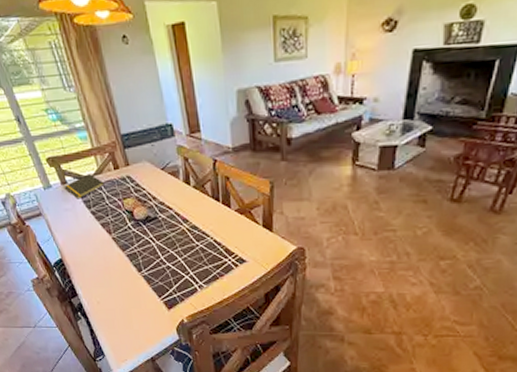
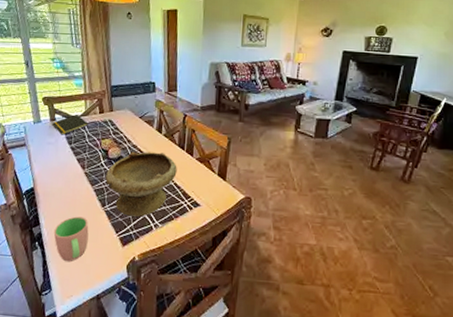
cup: none [93,284,132,328] -> present [53,216,89,261]
bowl: none [136,207,215,279] -> present [106,152,177,217]

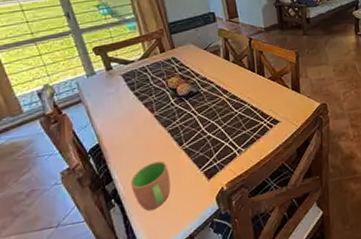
notepad: present [52,114,88,135] -> none [108,58,150,83]
bowl: present [106,152,177,217] -> none [178,79,252,149]

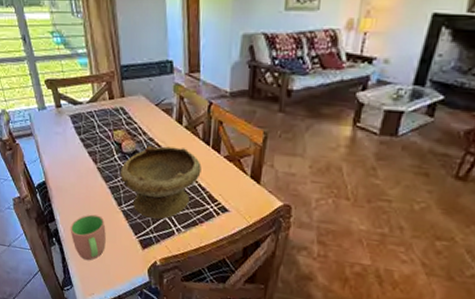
bowl: none [178,79,252,149] -> present [121,146,202,220]

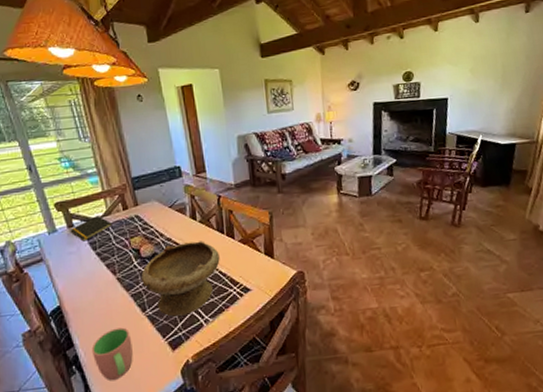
notepad: none [58,100,97,124] -> present [70,216,112,242]

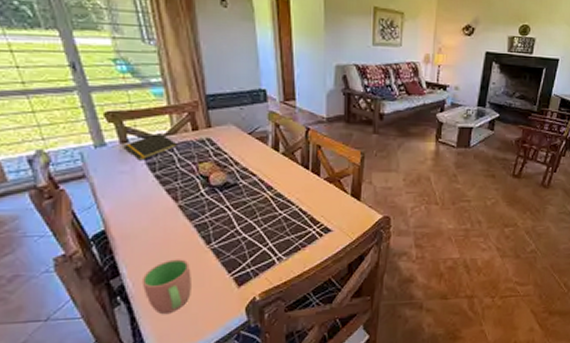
bowl: present [141,241,220,317] -> none [209,174,301,252]

